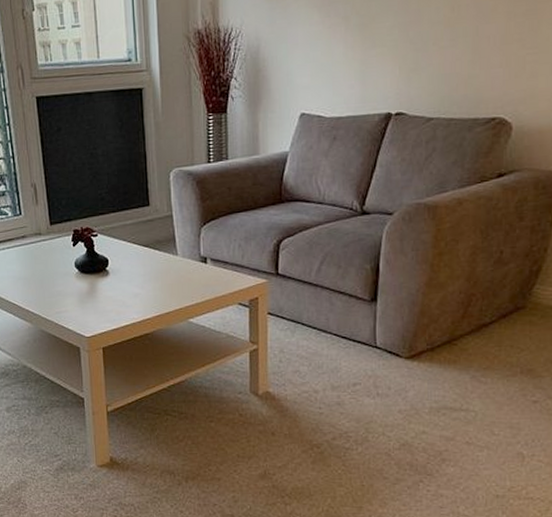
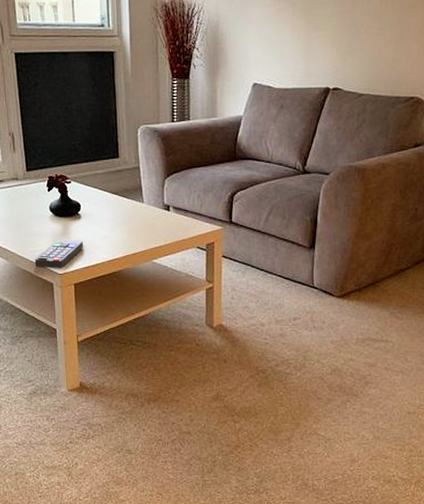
remote control: none [60,298,113,331] -> present [34,239,84,268]

